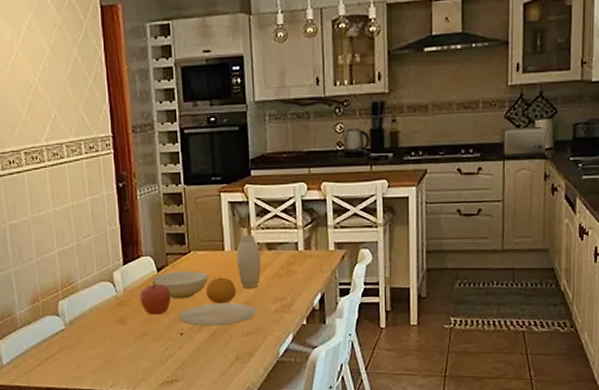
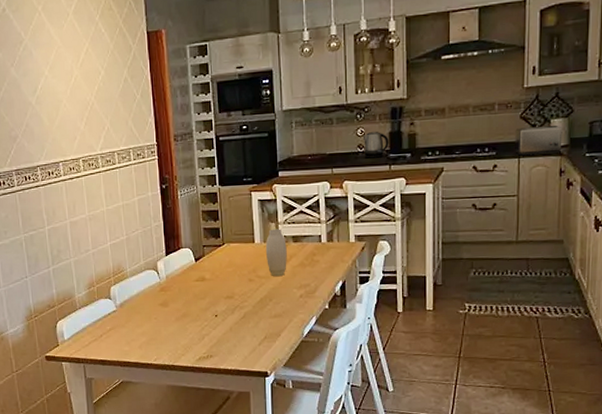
fruit: present [140,280,171,315] -> none [180,269,207,299]
bowl: present [153,270,209,299] -> none [191,260,241,286]
plate: present [178,302,257,327] -> none [214,288,283,310]
fruit: present [205,277,236,304] -> none [237,266,265,290]

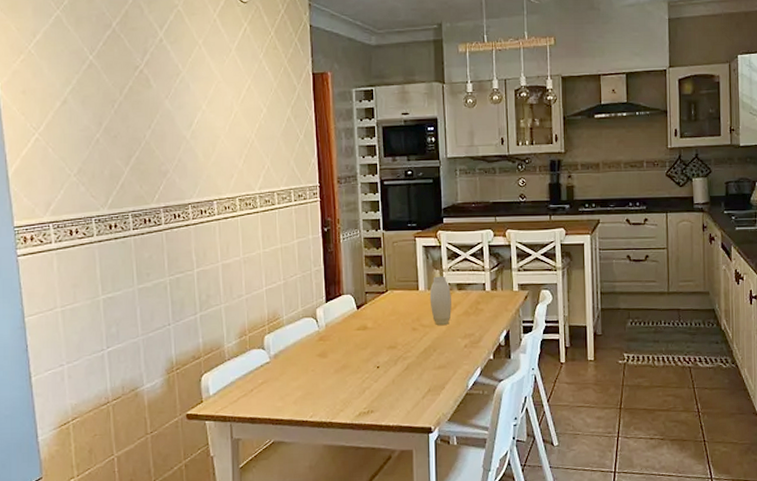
kettle: present [364,131,389,159] -> none [525,182,549,208]
toaster: present [515,125,563,156] -> none [662,183,704,211]

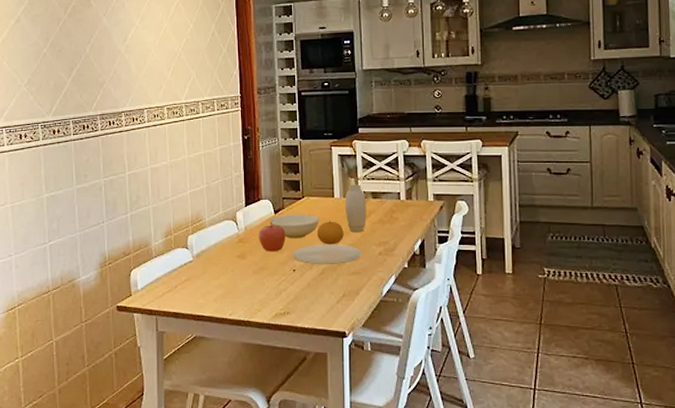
fruit: none [340,317,369,349] -> present [259,221,286,252]
bowl: none [352,308,404,335] -> present [270,214,320,239]
plate: none [375,338,448,361] -> present [292,244,362,265]
fruit: none [401,315,429,339] -> present [316,221,344,245]

